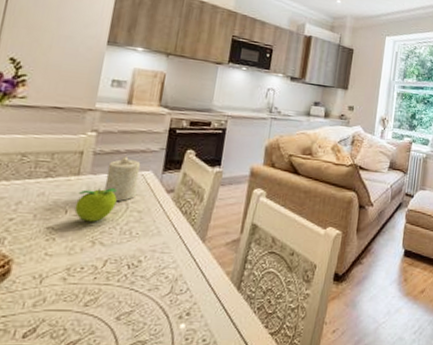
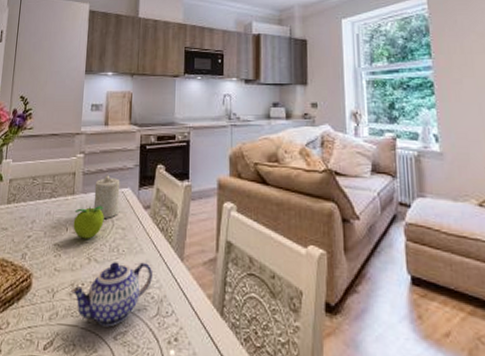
teapot: none [65,244,169,308] -> present [71,262,152,327]

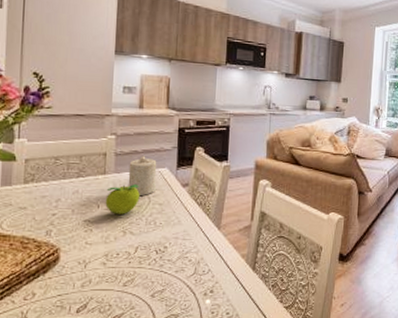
teapot: present [71,262,152,327] -> none [105,232,190,288]

